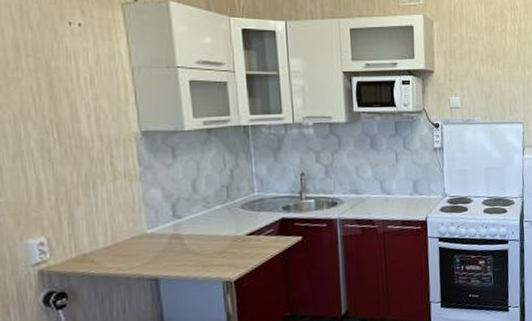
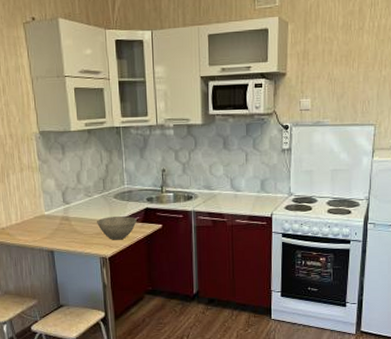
bowl: none [219,229,270,259] -> present [97,216,137,240]

